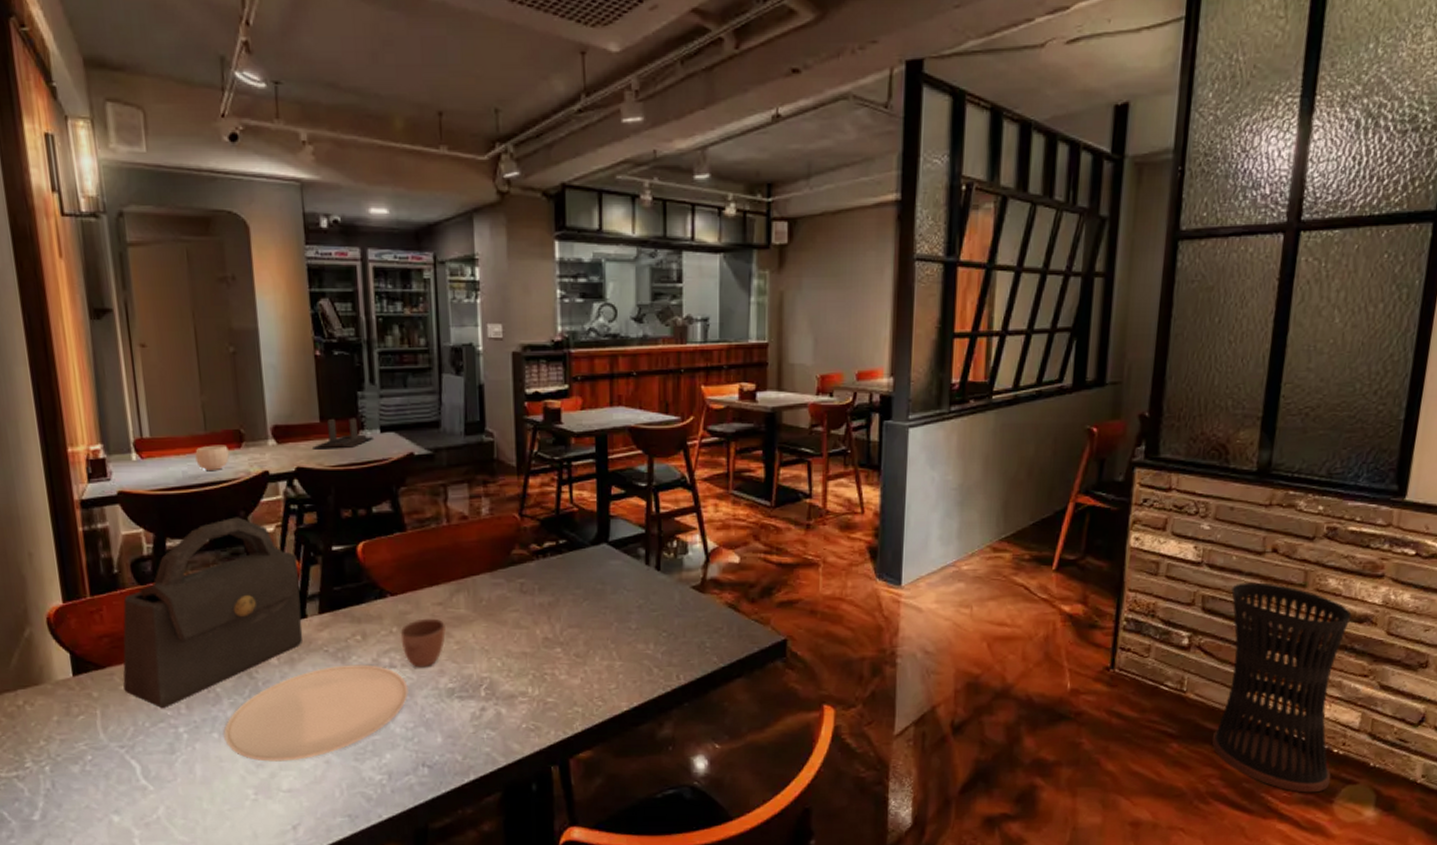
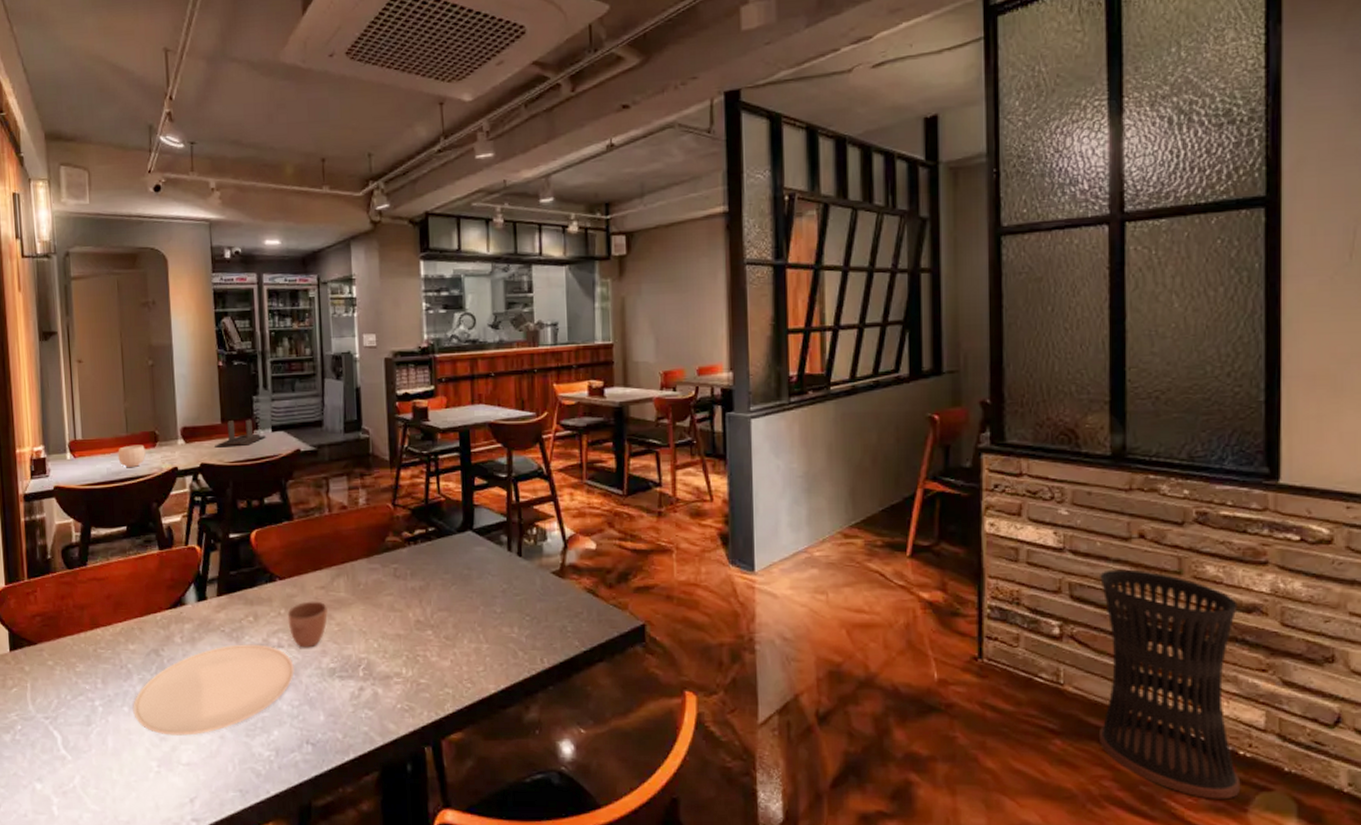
handbag: present [123,517,303,708] -> none [50,508,203,682]

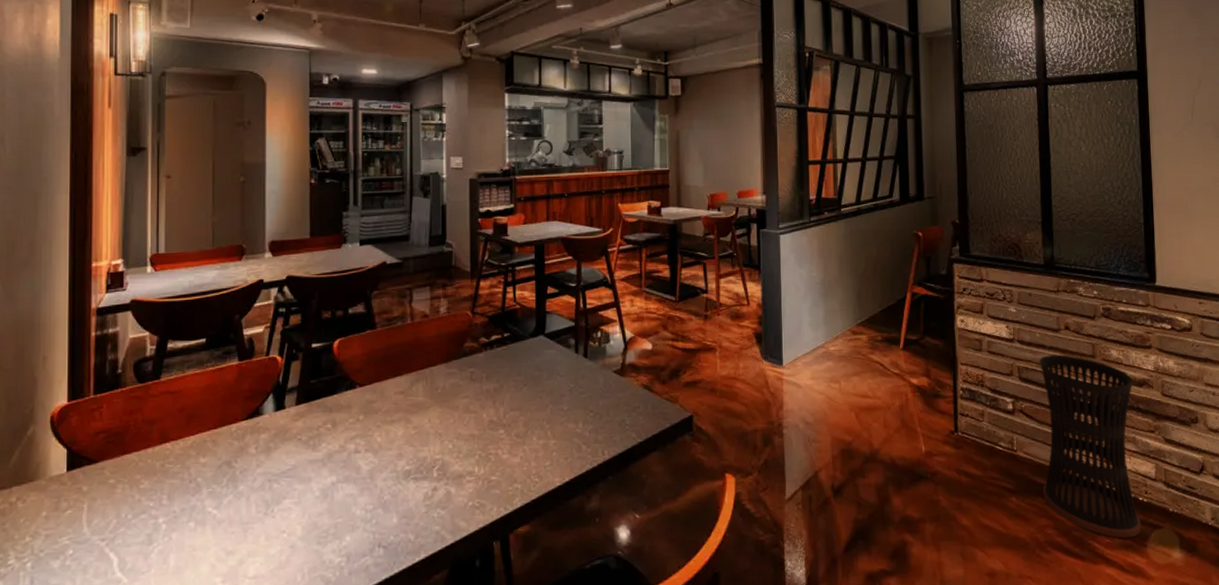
cup: present [118,444,146,468] -> none [202,258,231,281]
plate: present [133,644,295,736] -> none [200,451,371,549]
napkin holder: present [215,419,266,448] -> none [302,233,353,261]
cup: present [287,601,328,648] -> none [366,406,405,452]

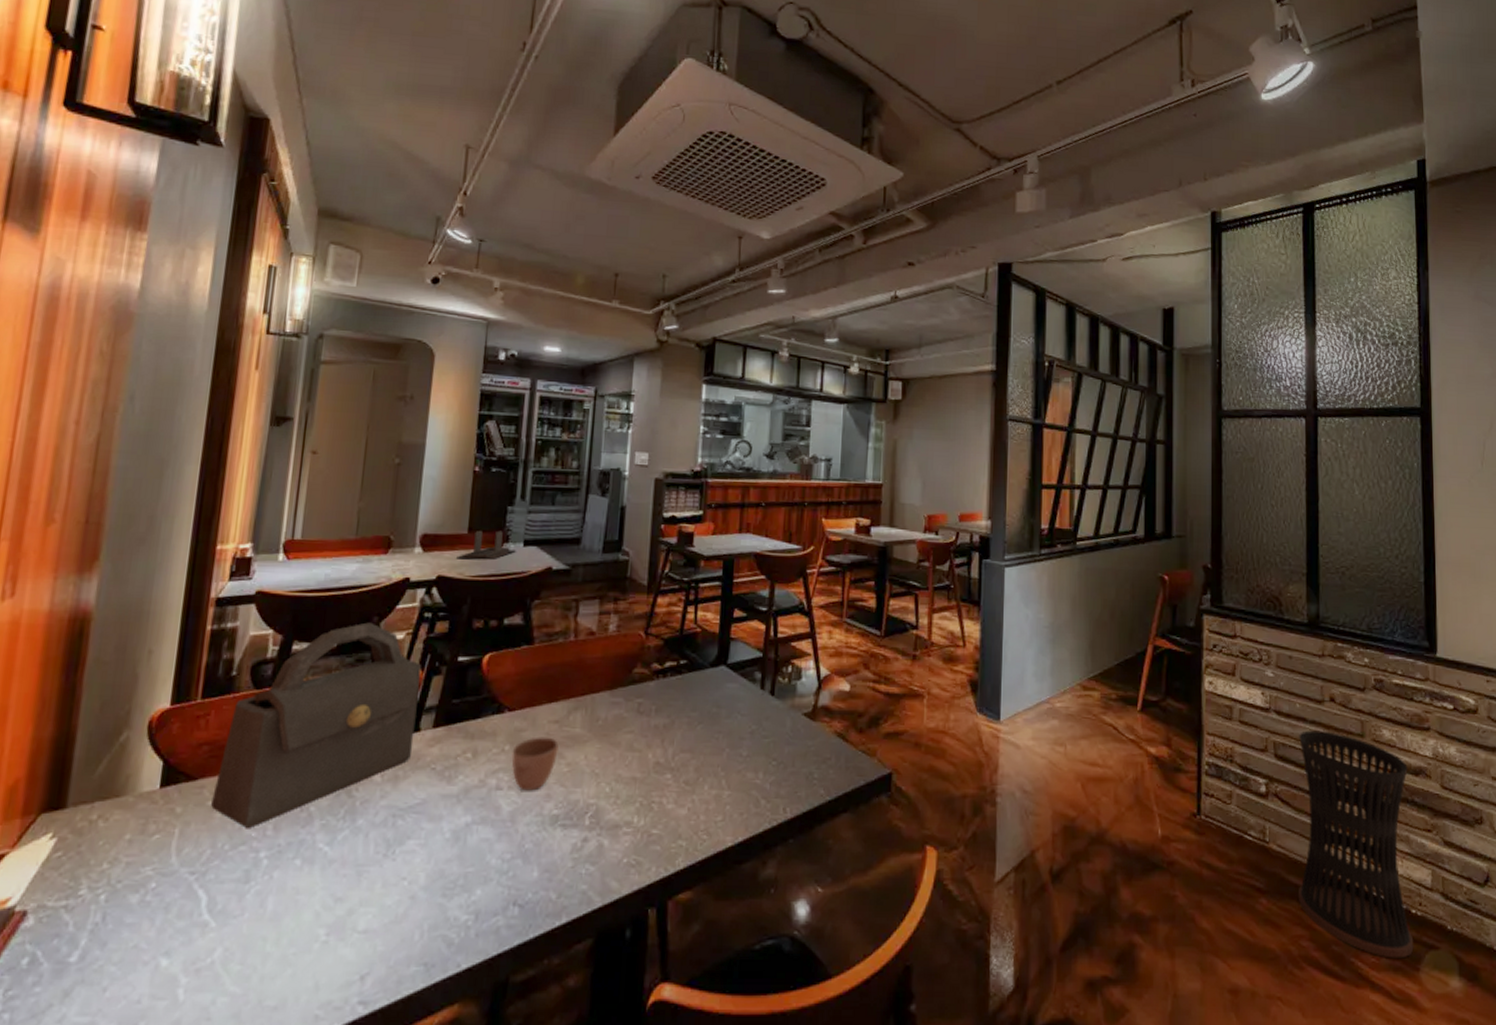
handbag: none [113,320,282,499] -> present [211,622,422,828]
napkin holder: none [302,233,353,261] -> present [456,530,516,560]
cup: none [366,406,405,452] -> present [511,737,559,791]

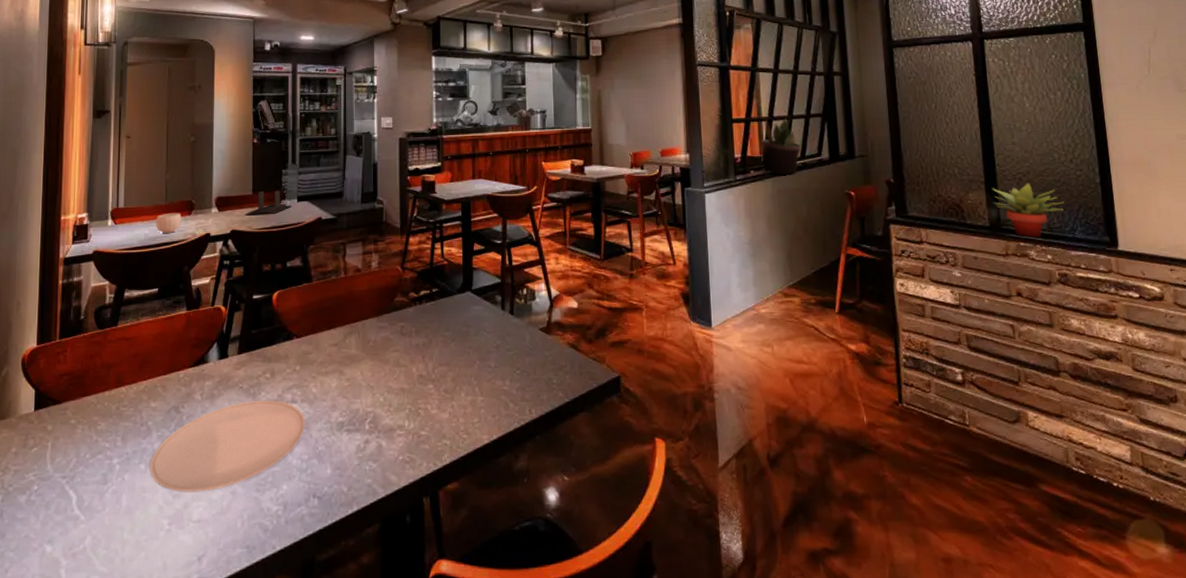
handbag: present [211,622,422,828] -> none [74,271,226,440]
plate: none [306,785,513,896] -> present [149,400,307,492]
cup: none [341,549,375,576] -> present [156,212,181,234]
cup: present [511,737,559,791] -> none [302,358,339,403]
planter: none [1070,484,1115,553] -> present [761,117,801,176]
umbrella stand: present [1298,730,1414,958] -> none [990,323,1119,528]
succulent plant: none [1313,577,1387,638] -> present [991,182,1065,238]

